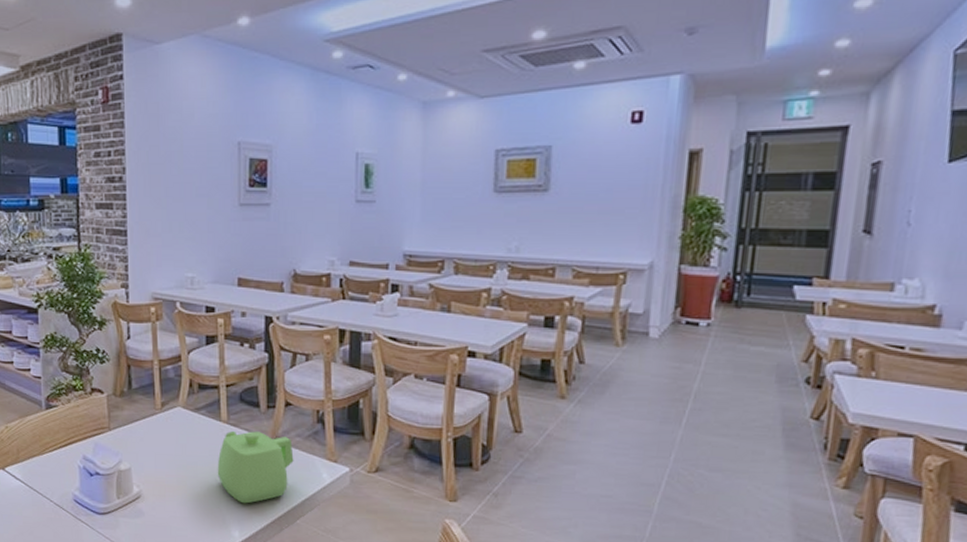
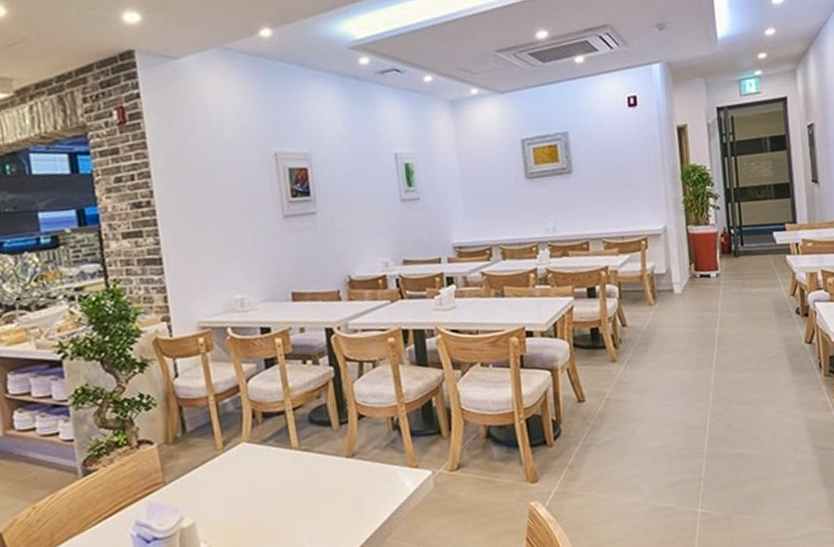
teapot: present [217,430,294,504] -> none [293,451,375,534]

